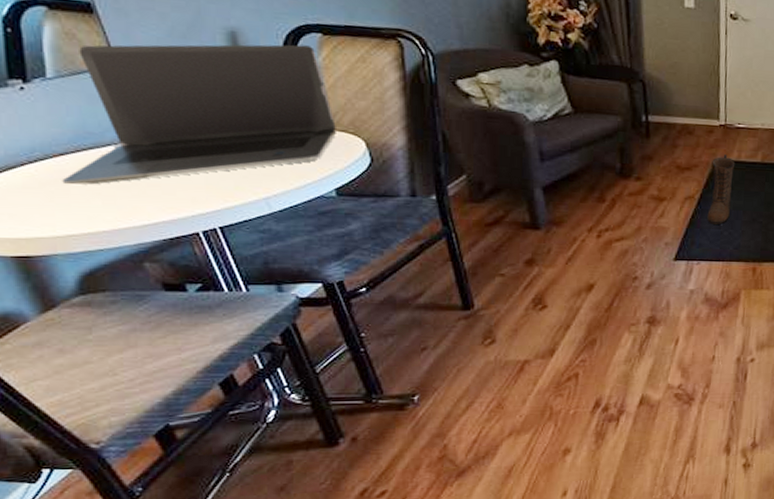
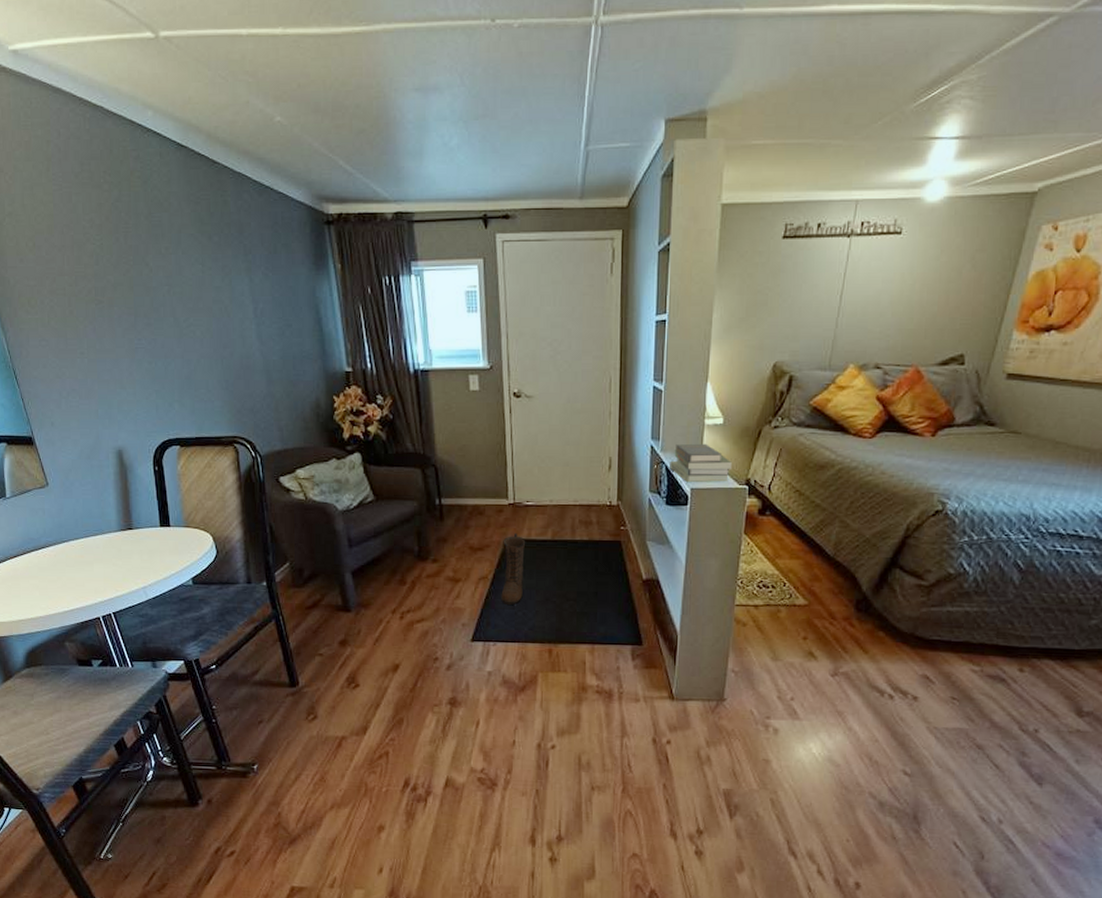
laptop computer: present [62,44,336,185] -> none [15,457,191,581]

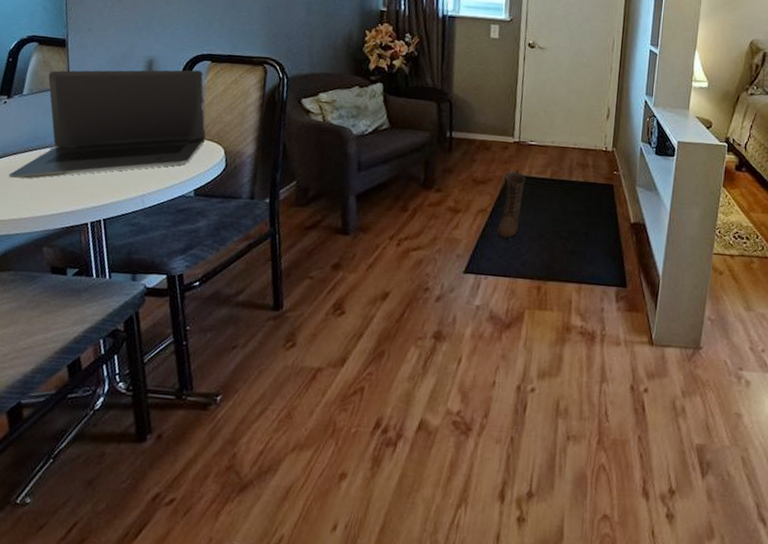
laptop computer: none [15,457,191,581] -> present [8,70,206,179]
books: present [670,443,732,483] -> none [660,101,714,139]

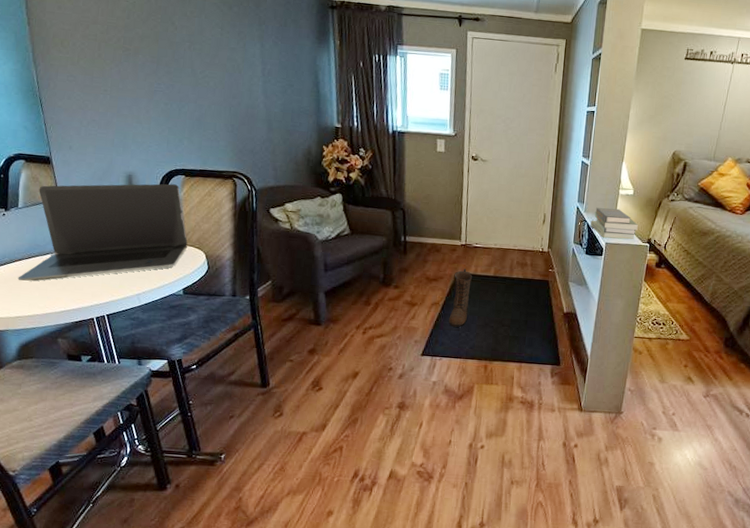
books: none [660,101,714,139] -> present [590,207,638,240]

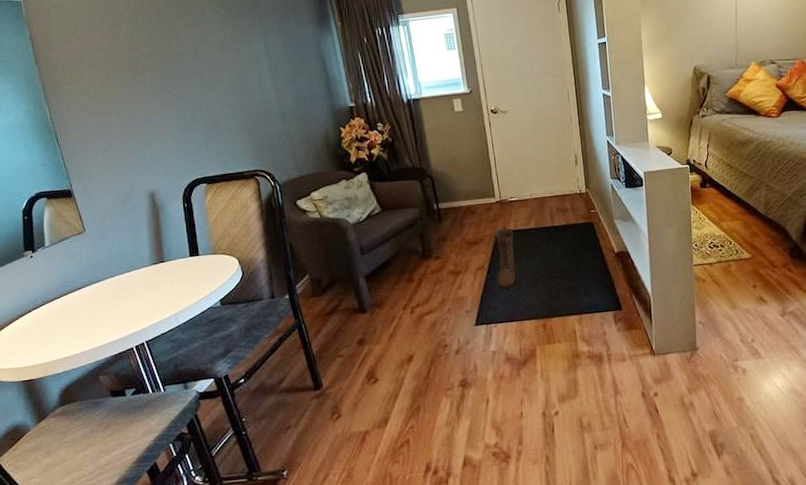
laptop computer: present [18,183,188,281] -> none [52,194,219,323]
books: present [590,207,638,240] -> none [624,135,674,168]

